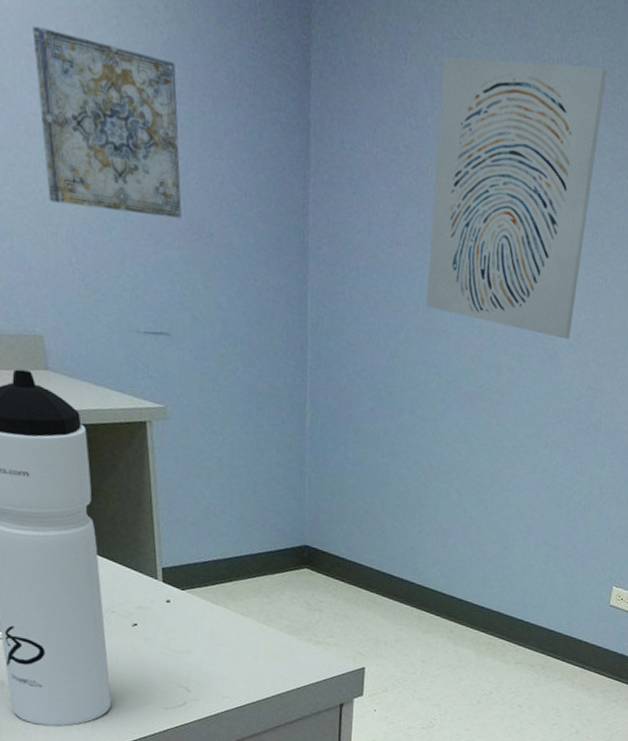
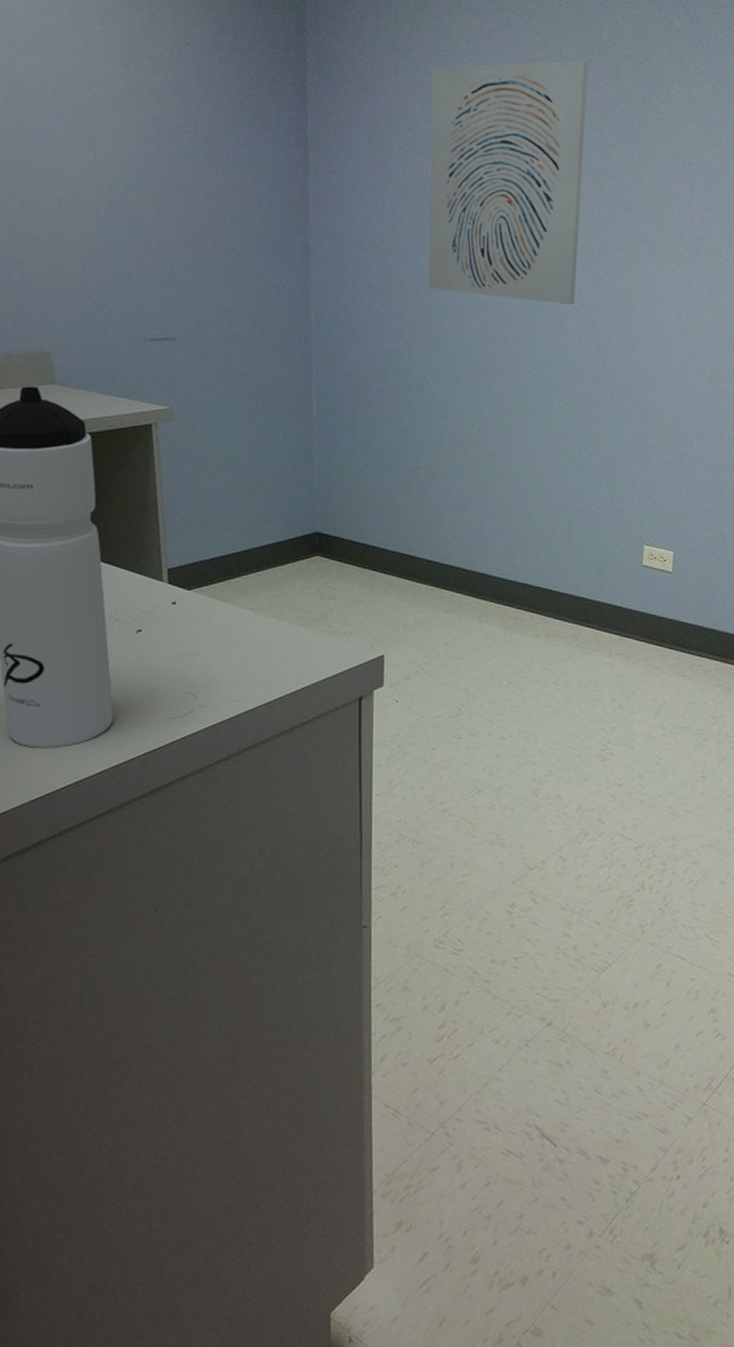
wall art: present [32,26,182,219] -> none [48,82,186,233]

